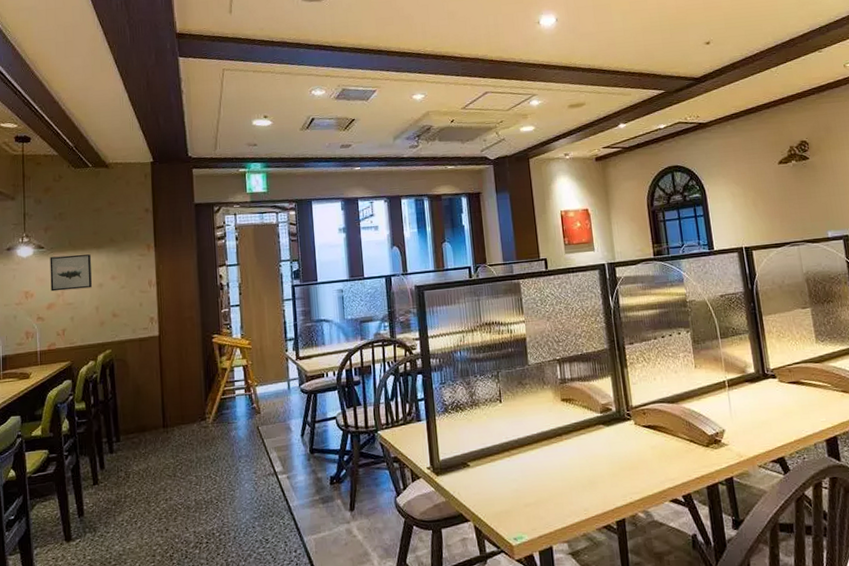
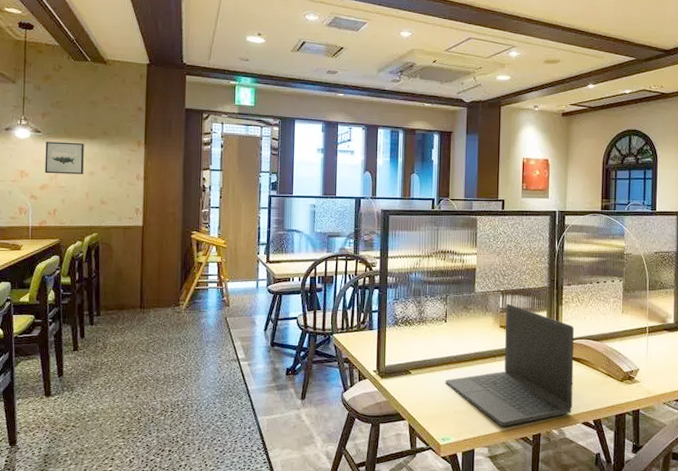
laptop: none [508,372,657,516] -> present [445,303,574,427]

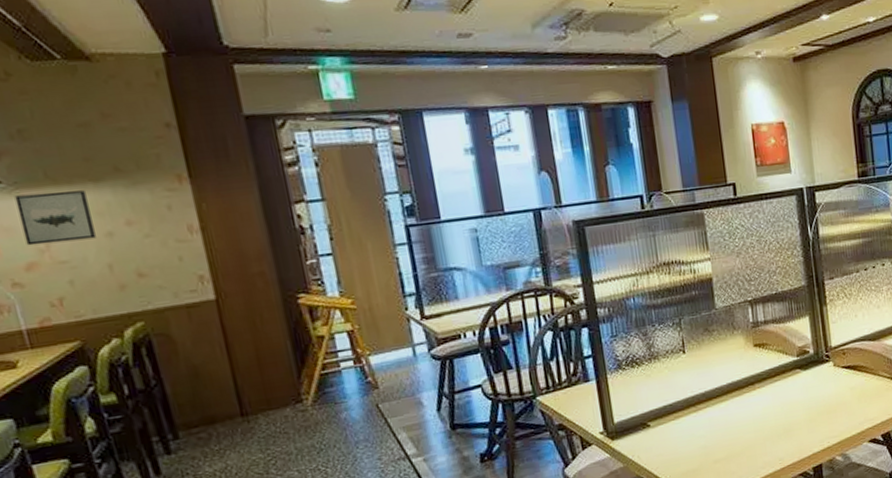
laptop: present [445,303,574,427] -> none [695,314,855,466]

